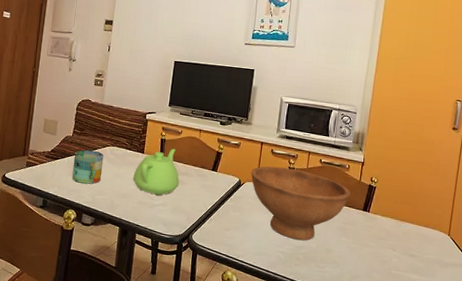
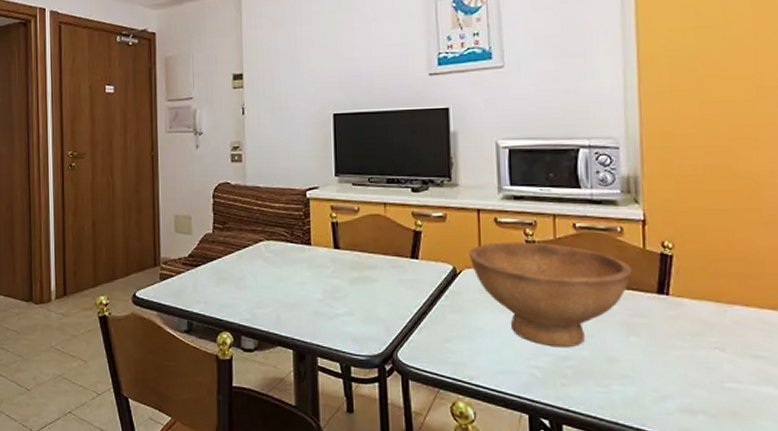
mug: present [72,149,104,184] -> none [219,249,259,295]
teapot: present [133,148,179,196] -> none [301,233,366,301]

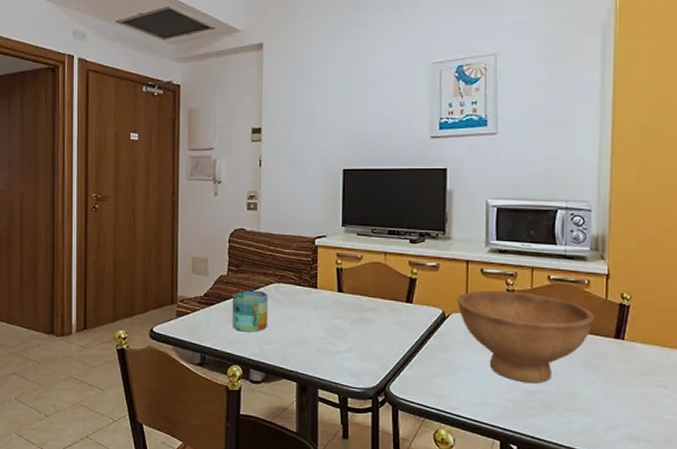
mug: none [219,249,259,295] -> present [232,290,269,332]

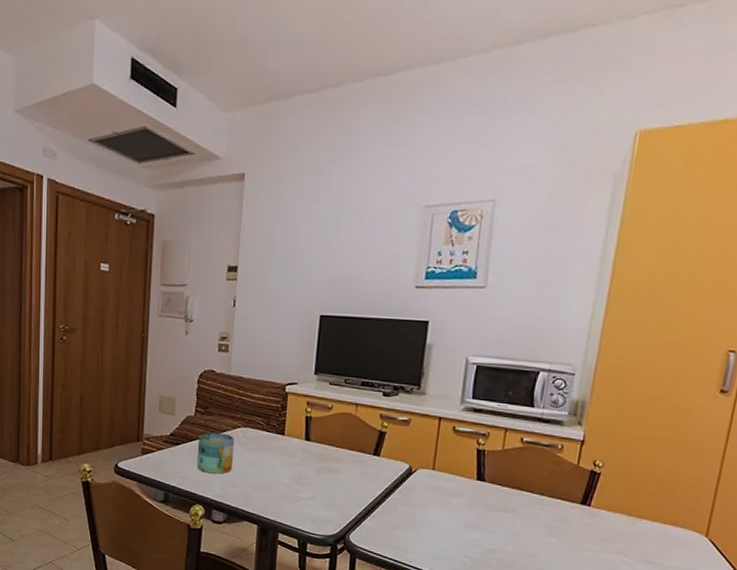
bowl: present [457,290,595,384] -> none [425,448,564,542]

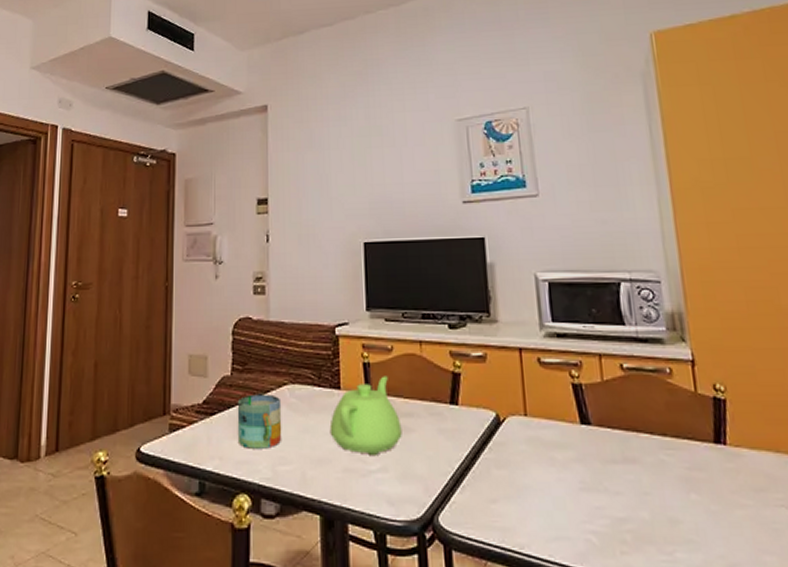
teapot: none [272,428,331,487] -> present [329,376,402,455]

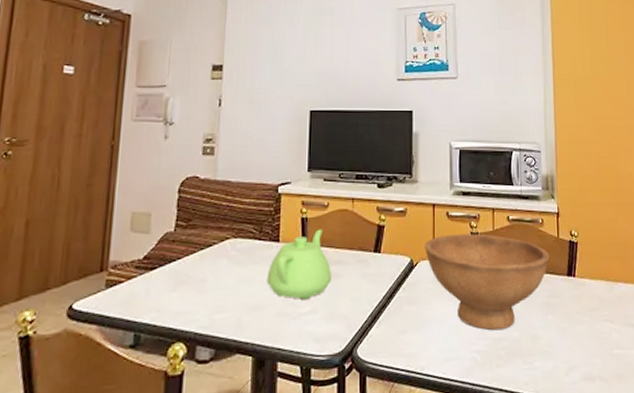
mug: present [237,394,282,449] -> none [176,248,223,300]
bowl: none [512,385,686,508] -> present [424,234,550,331]

